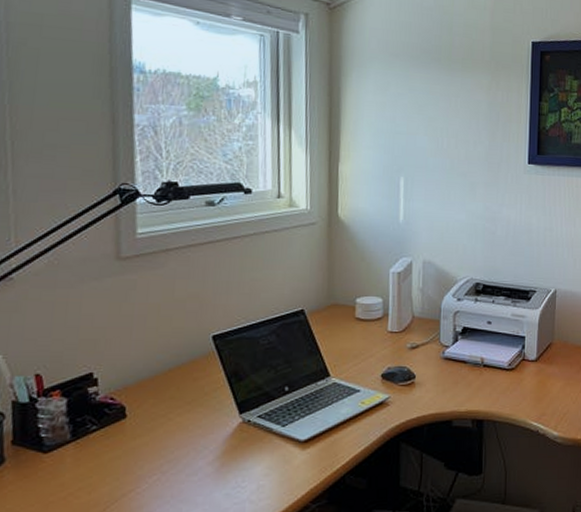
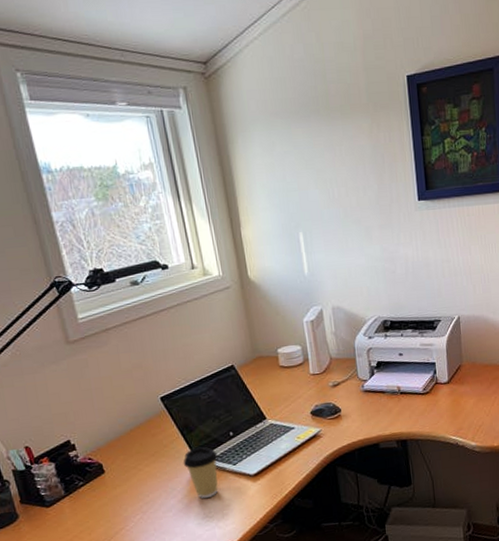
coffee cup: none [223,400,266,463] -> present [183,446,218,499]

